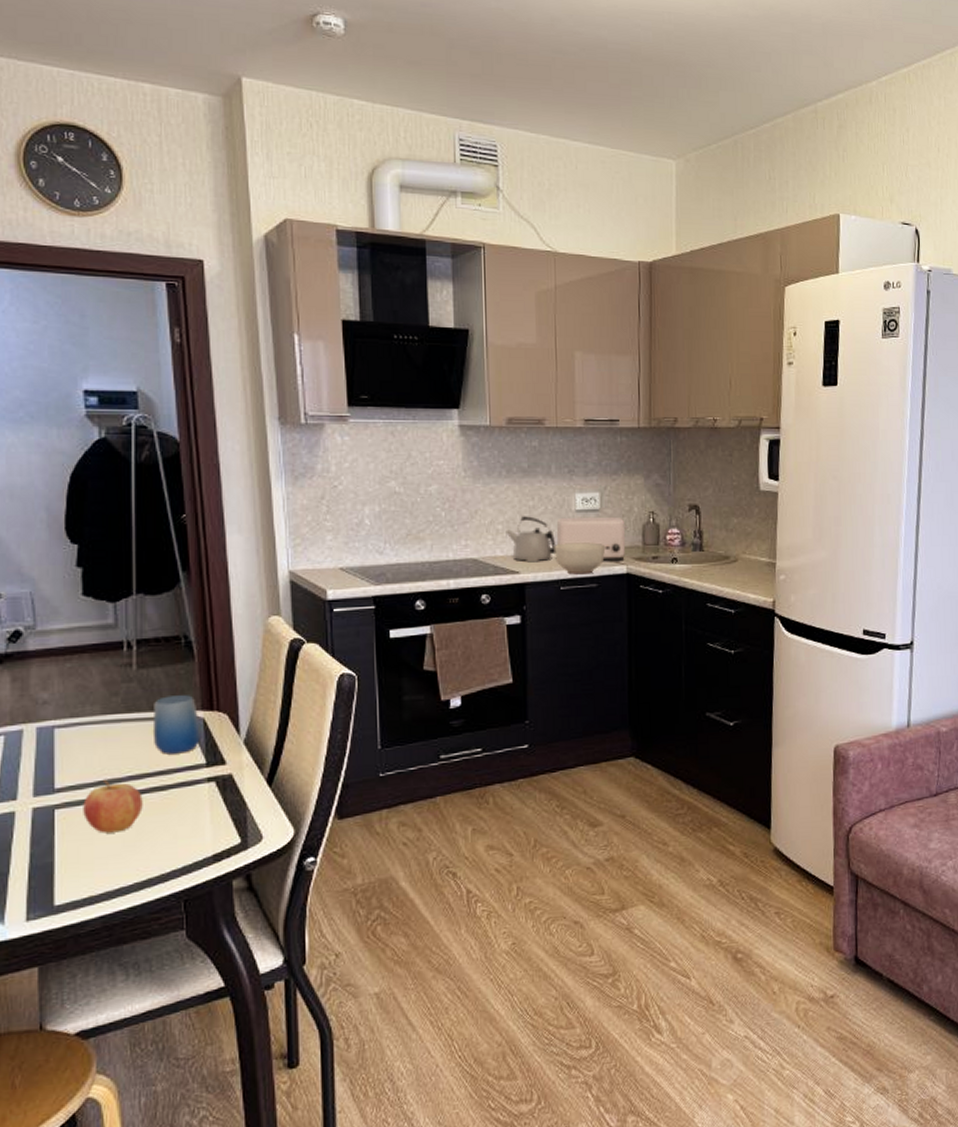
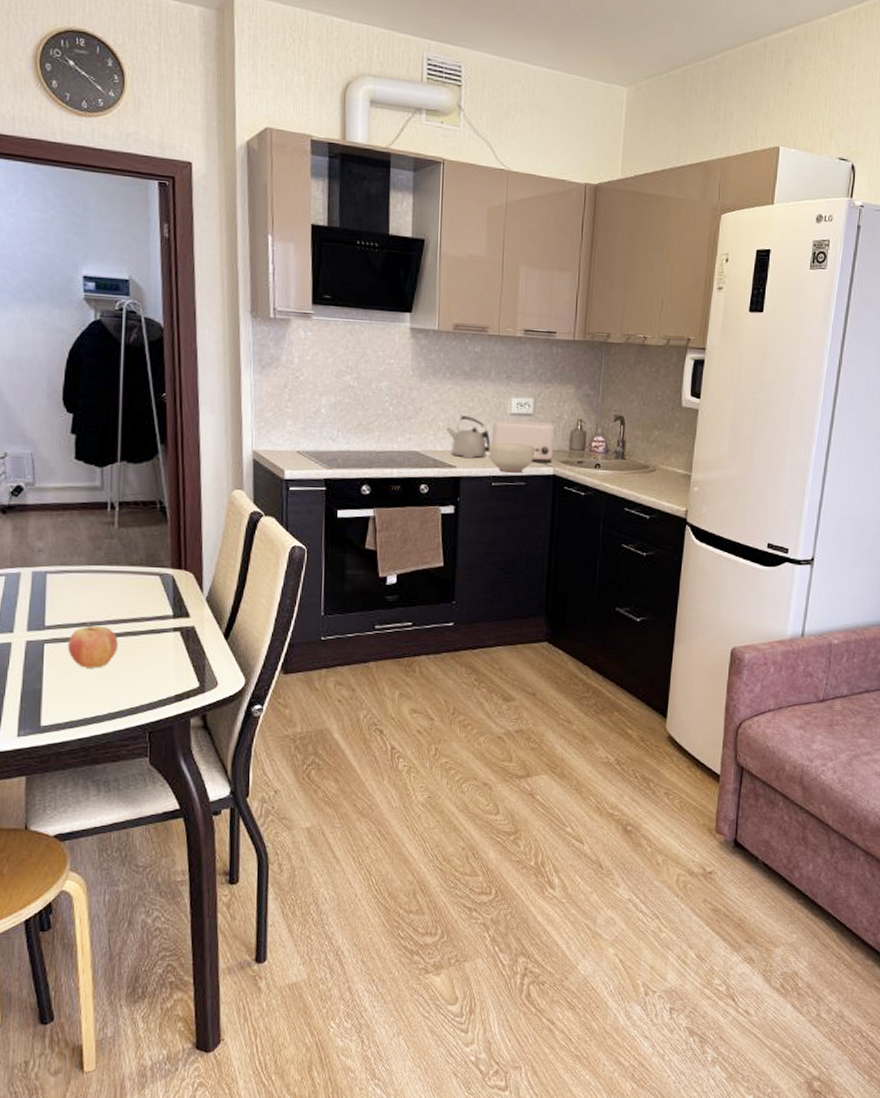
cup: present [152,695,202,755] -> none [129,553,171,605]

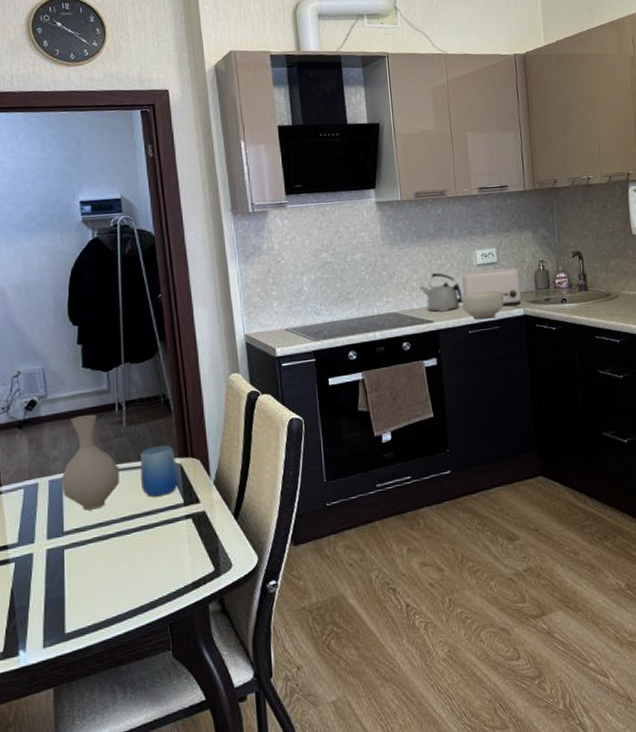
vase: none [45,510,107,608] -> present [61,414,120,511]
fruit: present [68,621,118,668] -> none [86,521,134,568]
cup: none [129,553,171,605] -> present [140,445,180,497]

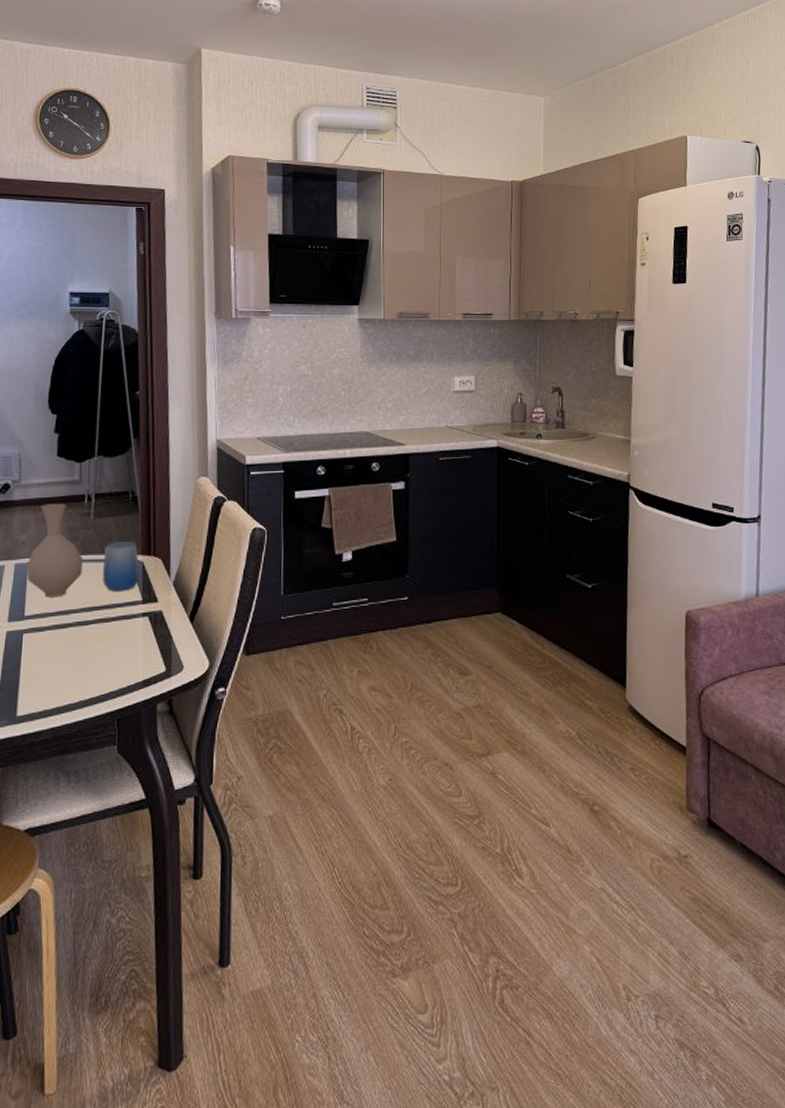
kettle: present [419,273,463,312] -> none [394,396,437,436]
bowl: present [460,290,505,320] -> none [434,419,479,447]
toaster: present [462,267,522,306] -> none [438,397,499,437]

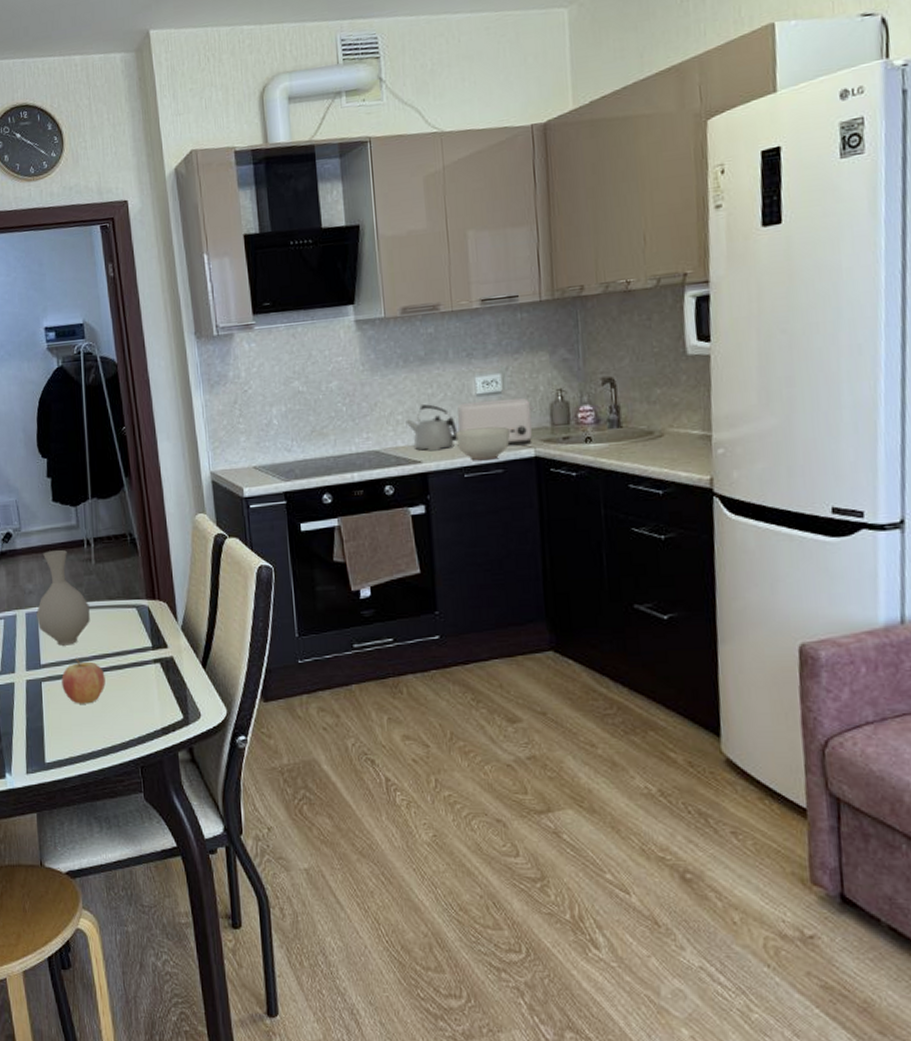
fruit: none [44,610,91,656] -> present [61,657,106,704]
cup: present [102,542,140,591] -> none [109,586,148,638]
kettle: none [394,396,437,436] -> present [405,404,459,451]
bowl: none [434,419,479,447] -> present [455,426,511,461]
toaster: none [438,397,499,437] -> present [457,397,534,445]

